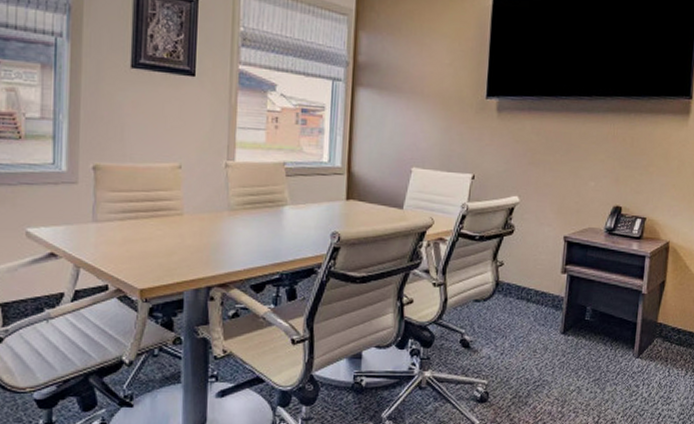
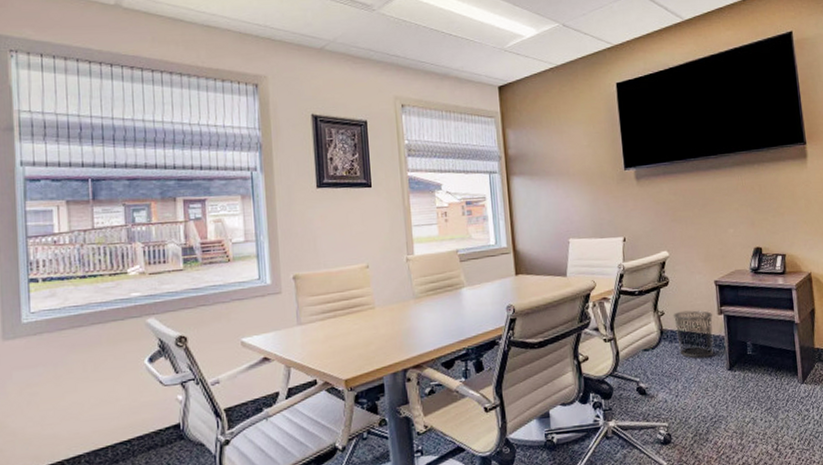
waste bin: none [512,264,555,317] -> present [673,310,714,359]

